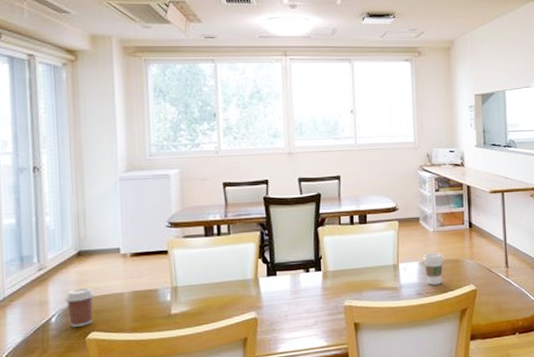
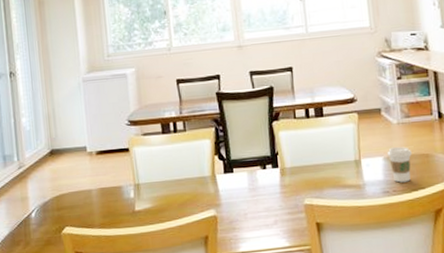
coffee cup: present [64,287,95,327] -> none [41,184,67,222]

